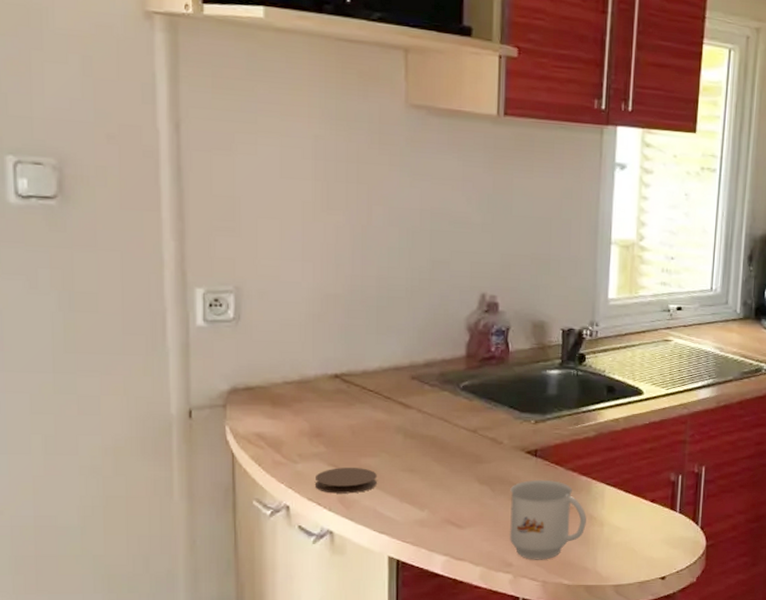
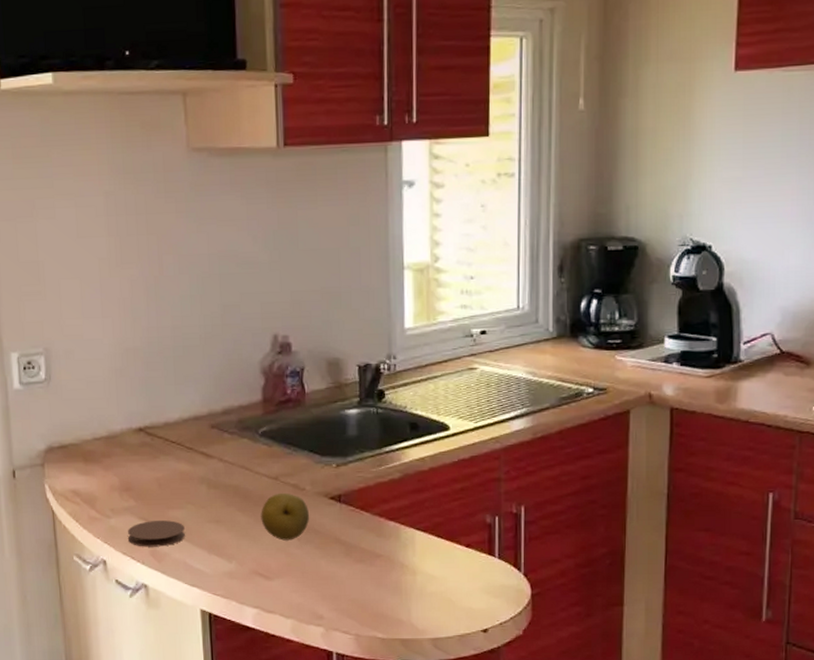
fruit: none [457,445,506,491] -> present [261,492,310,541]
mug: present [510,479,586,560] -> none [316,526,397,612]

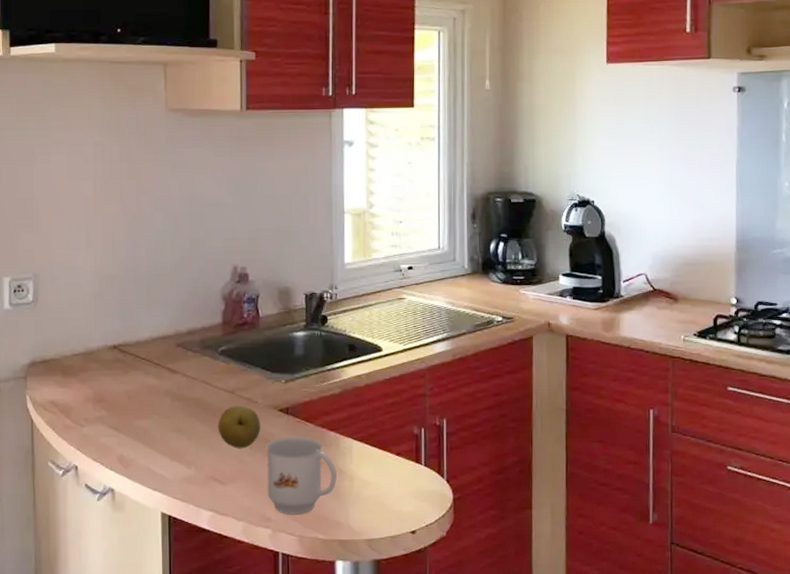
coaster: present [127,520,185,547] -> none [98,429,150,454]
mug: none [316,526,397,612] -> present [266,436,337,515]

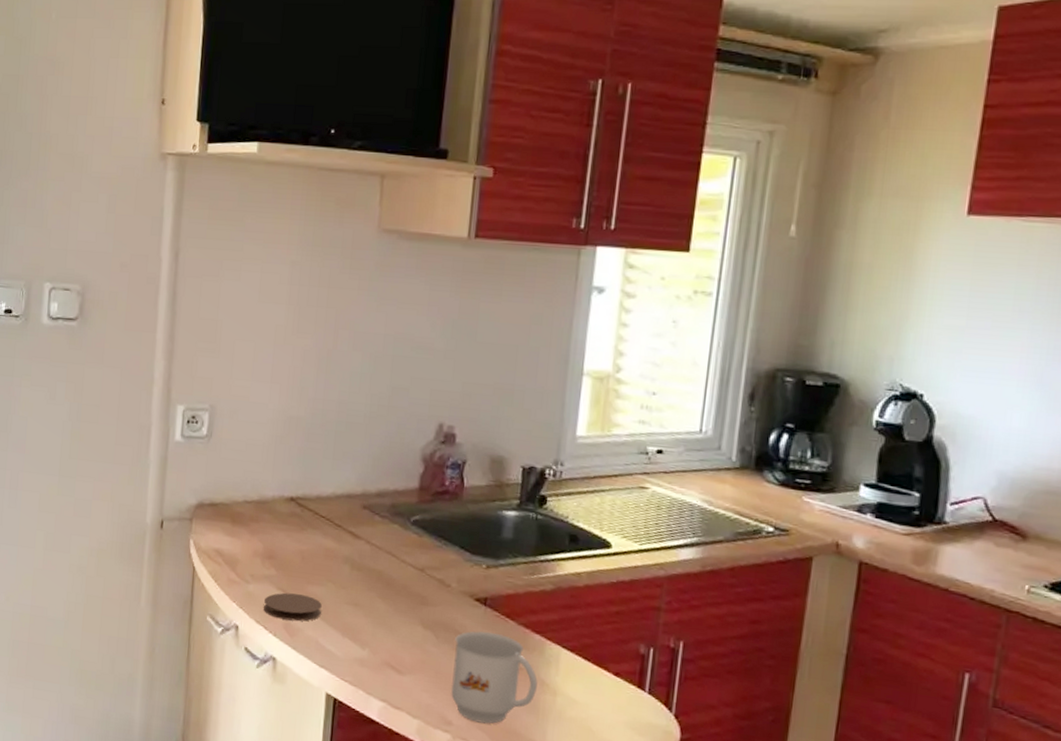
coaster: none [98,429,150,454] -> present [263,592,322,622]
fruit: present [218,405,261,449] -> none [400,585,452,637]

